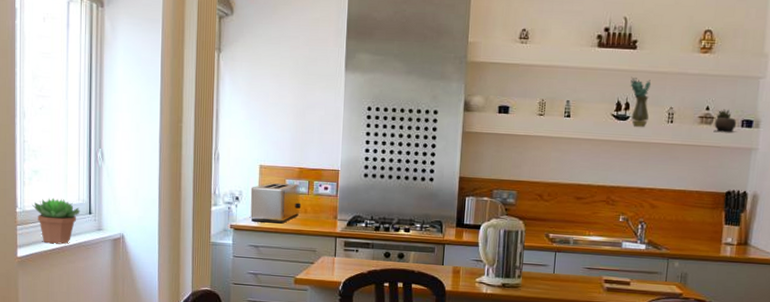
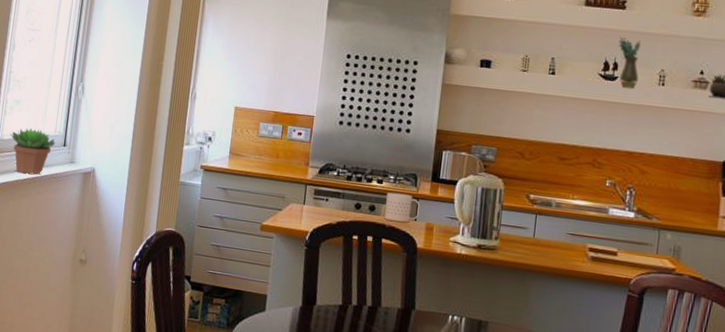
toaster: present [250,182,301,224] -> none [221,124,274,167]
mug: none [412,240,447,268] -> present [383,192,421,223]

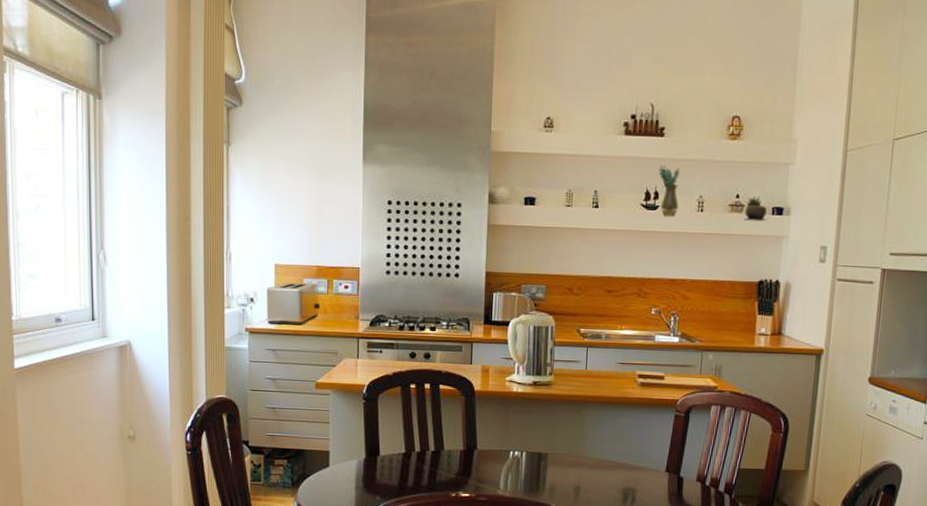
succulent plant: present [10,127,56,175] -> none [29,303,83,354]
toaster: none [221,124,274,167] -> present [266,282,321,325]
mug: present [383,192,421,223] -> none [439,338,475,368]

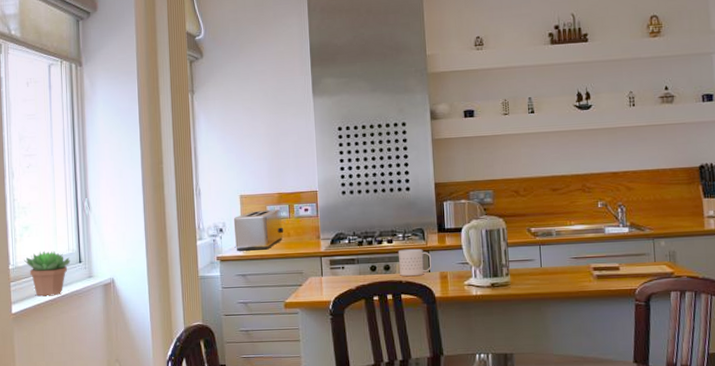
succulent plant: none [29,303,83,354] -> present [24,250,71,297]
mug: none [439,338,475,368] -> present [397,248,432,277]
vase: present [659,164,680,218] -> none [587,67,611,115]
succulent plant: present [744,196,768,221] -> none [675,86,699,110]

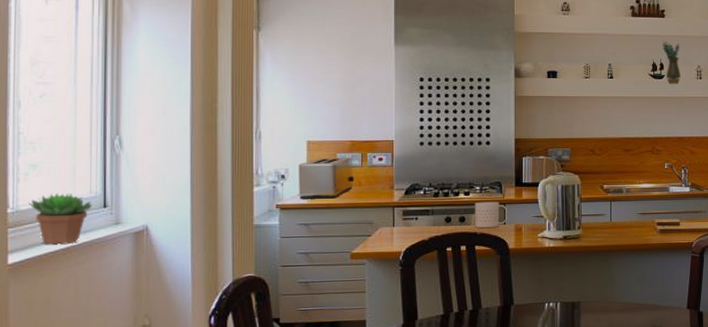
vase: none [587,67,611,115] -> present [662,41,682,85]

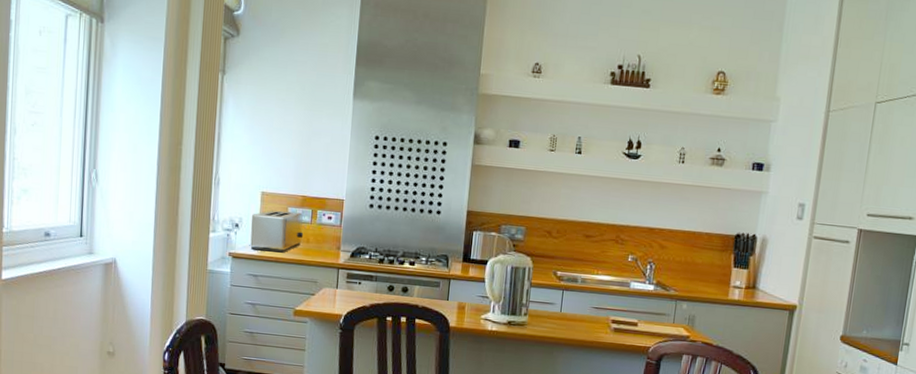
succulent plant: present [29,193,93,245] -> none [20,218,71,268]
mug: present [474,201,508,229] -> none [416,274,452,303]
vase: present [662,41,682,85] -> none [642,115,664,168]

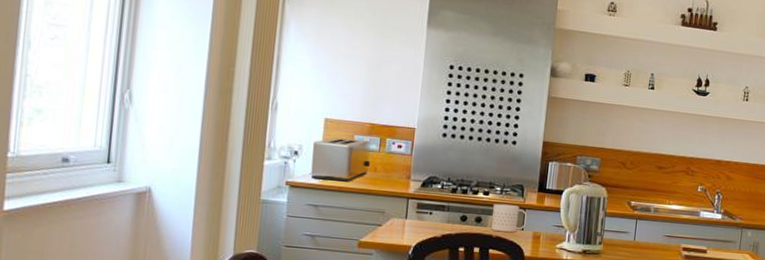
mug: none [416,274,452,303] -> present [490,204,528,233]

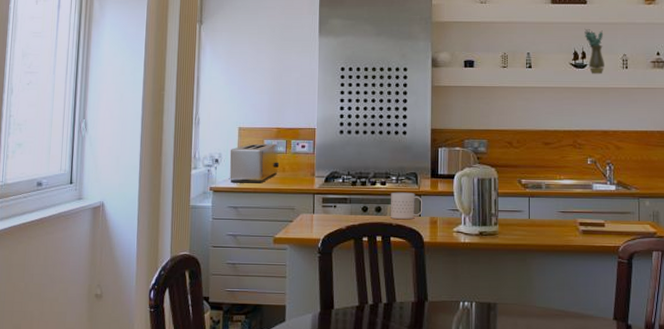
vase: none [710,55,730,104] -> present [584,28,606,75]

